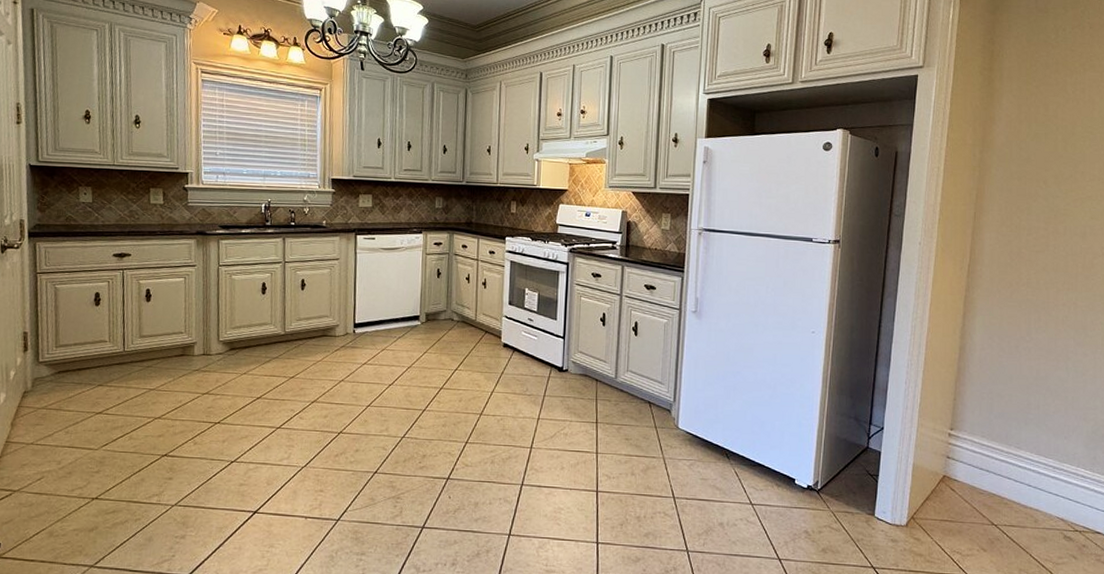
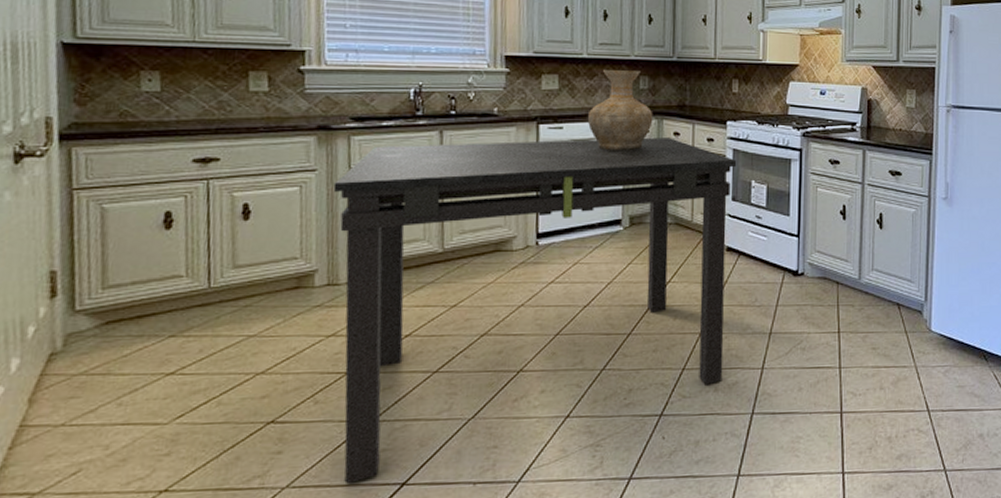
dining table: none [207,248,514,507] -> present [333,137,737,483]
vase: none [394,192,446,259] -> present [587,70,653,150]

